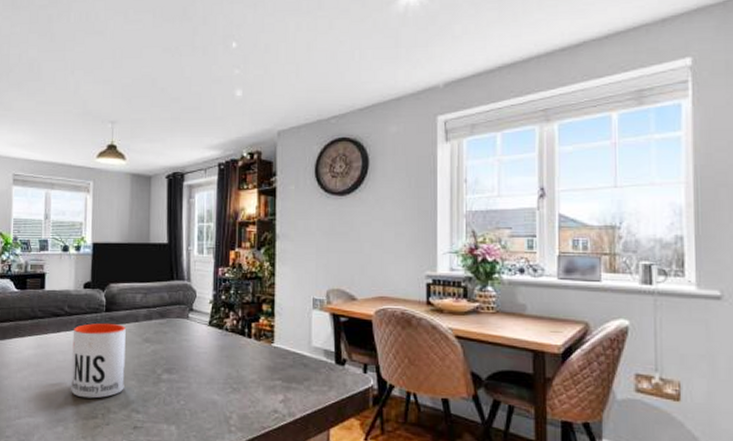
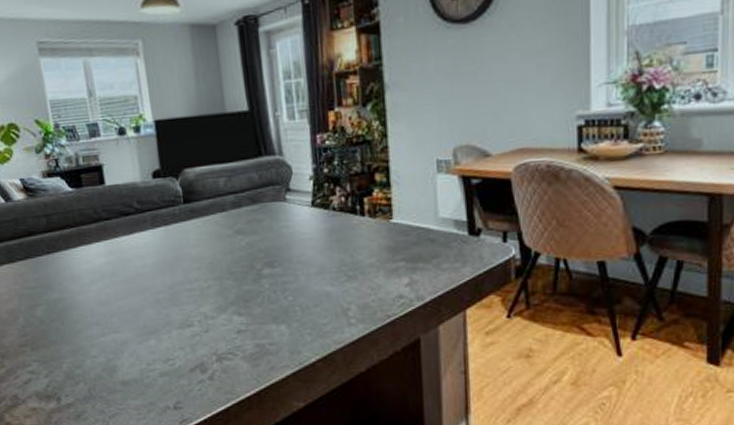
mug: present [71,323,126,399] -> none [148,216,220,306]

